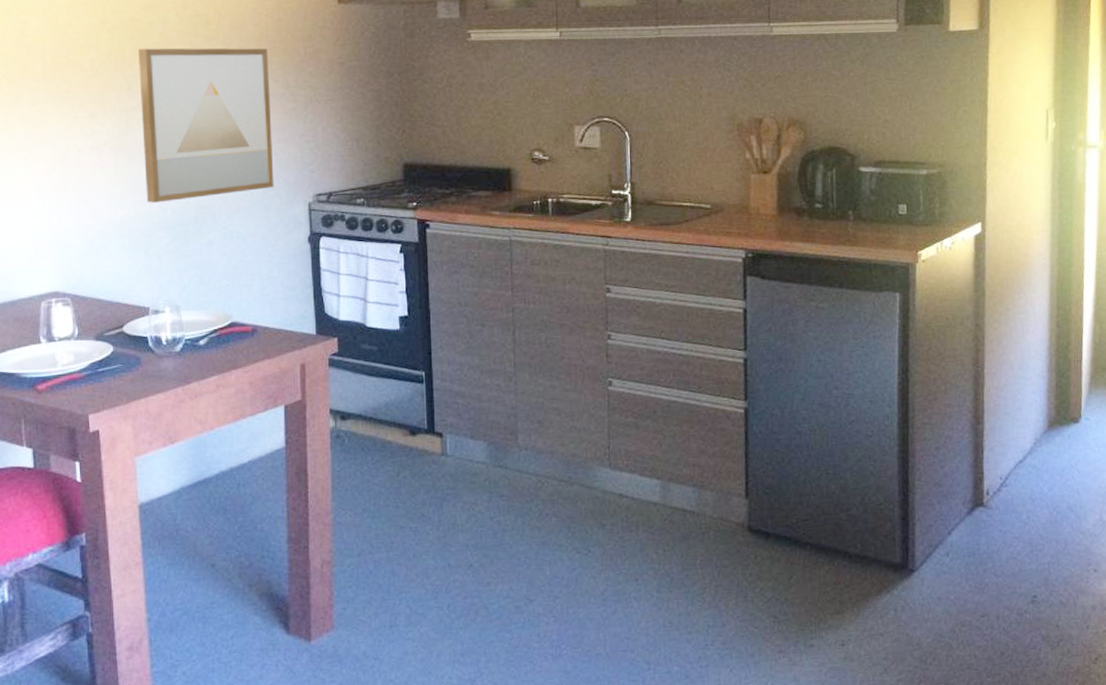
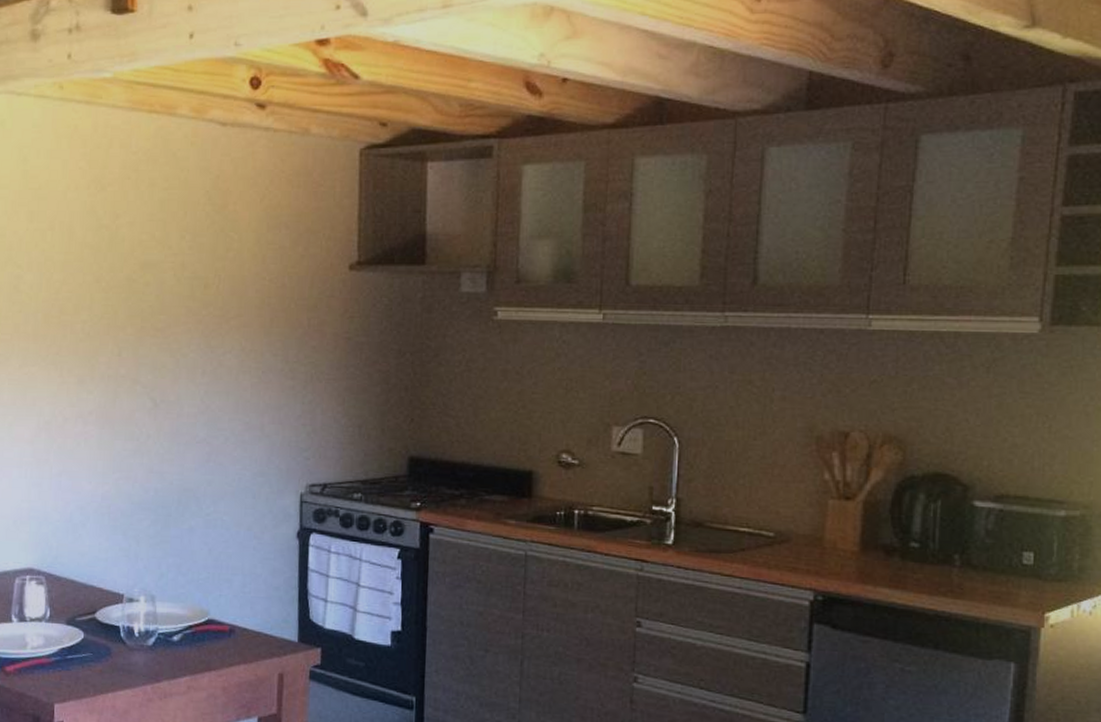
wall art: present [139,48,274,203] -> none [129,311,269,481]

